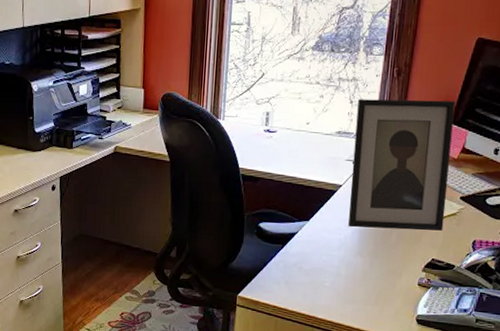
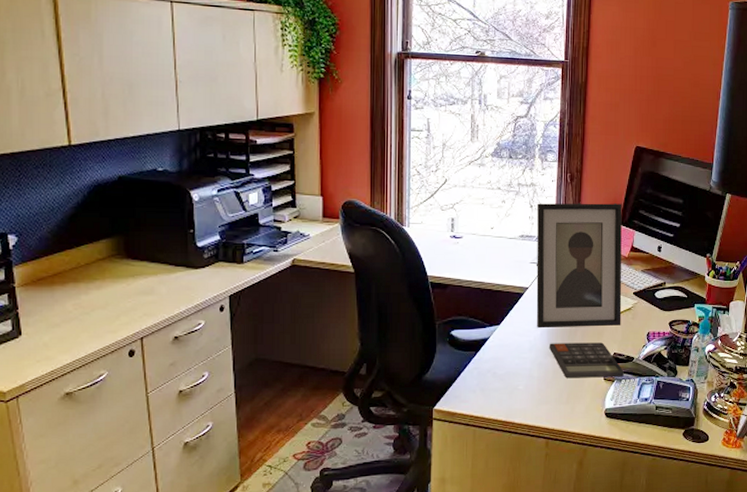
calculator: none [360,243,442,285] -> present [550,342,624,379]

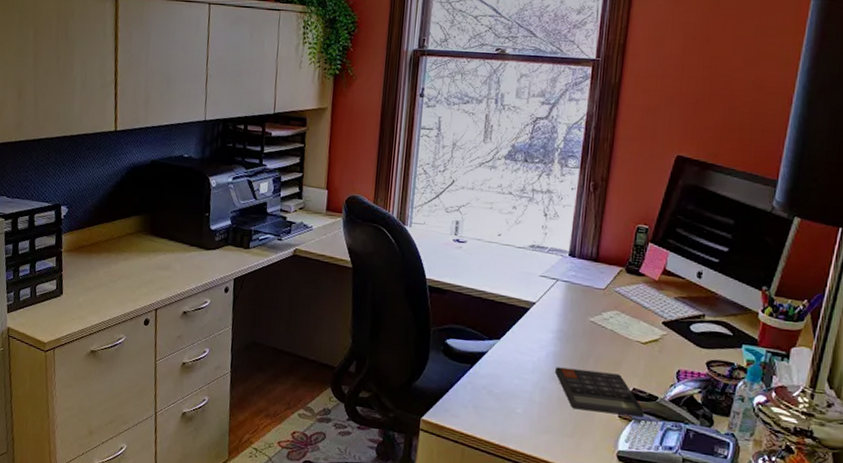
picture frame: present [535,202,622,329] -> none [542,212,655,358]

